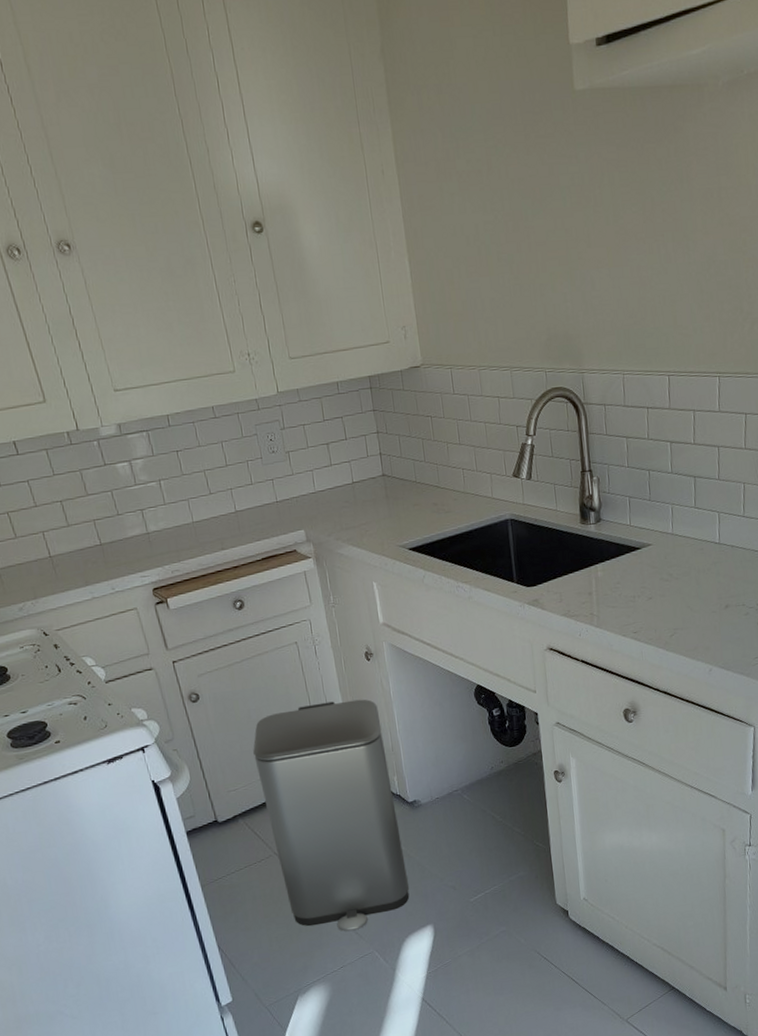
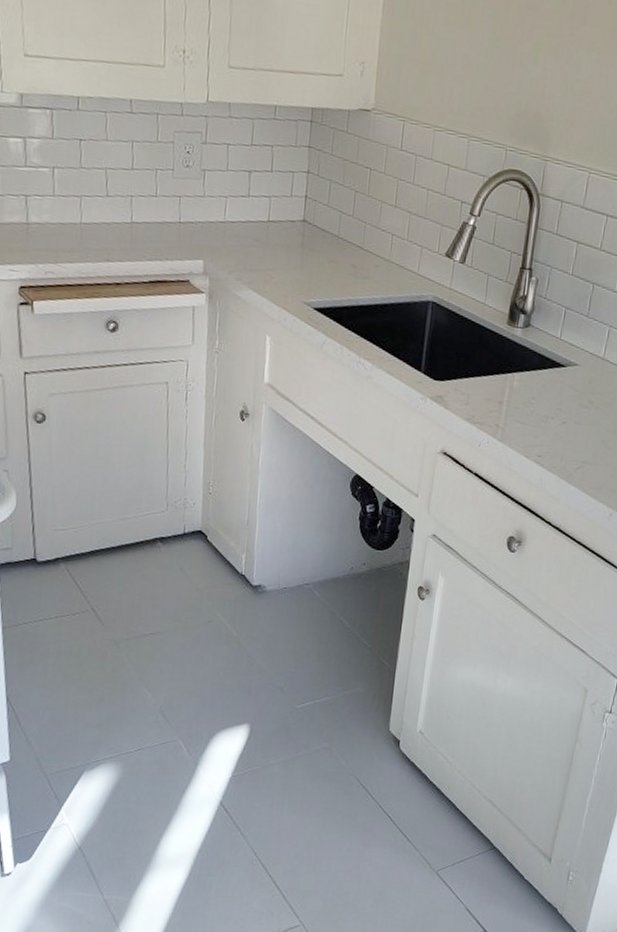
pedal bin: present [253,699,410,931] -> none [92,454,242,712]

